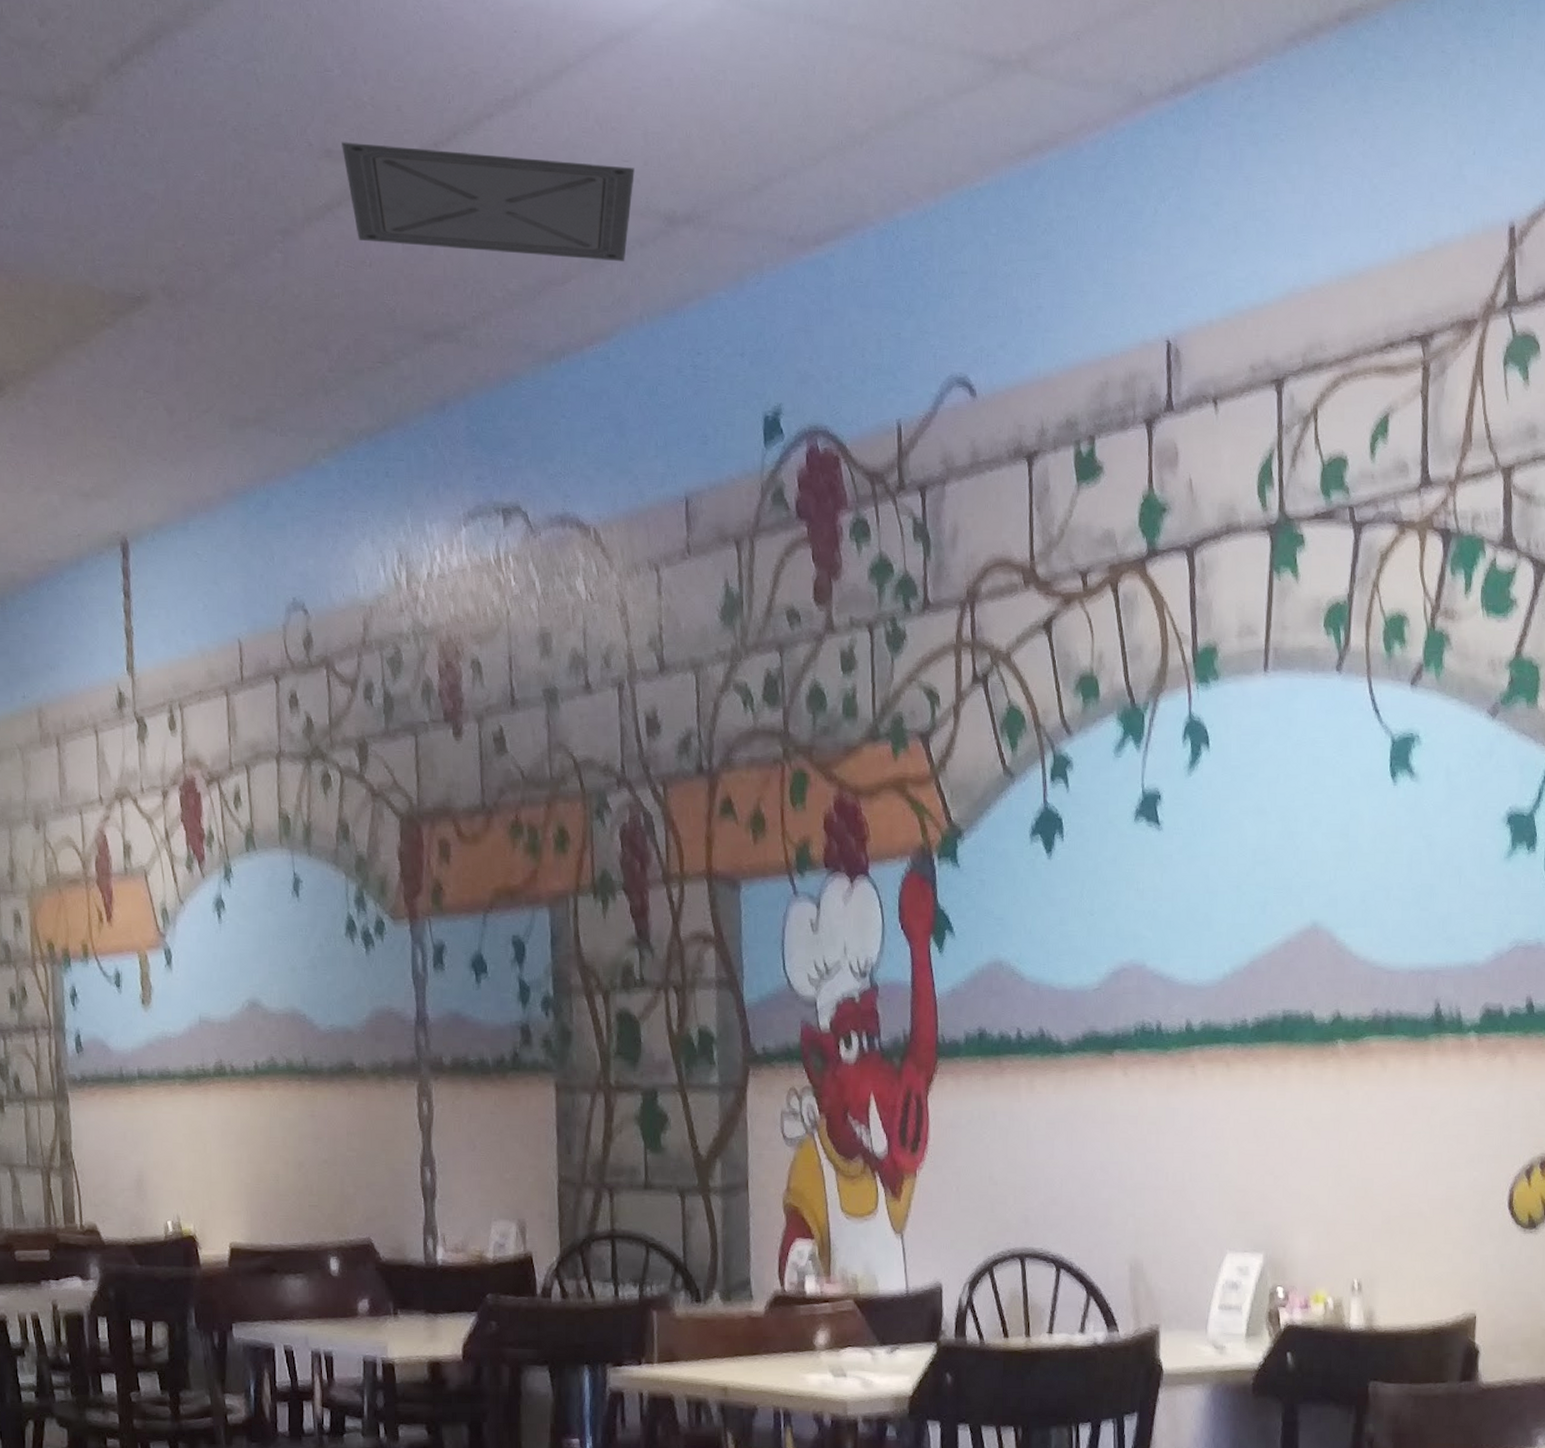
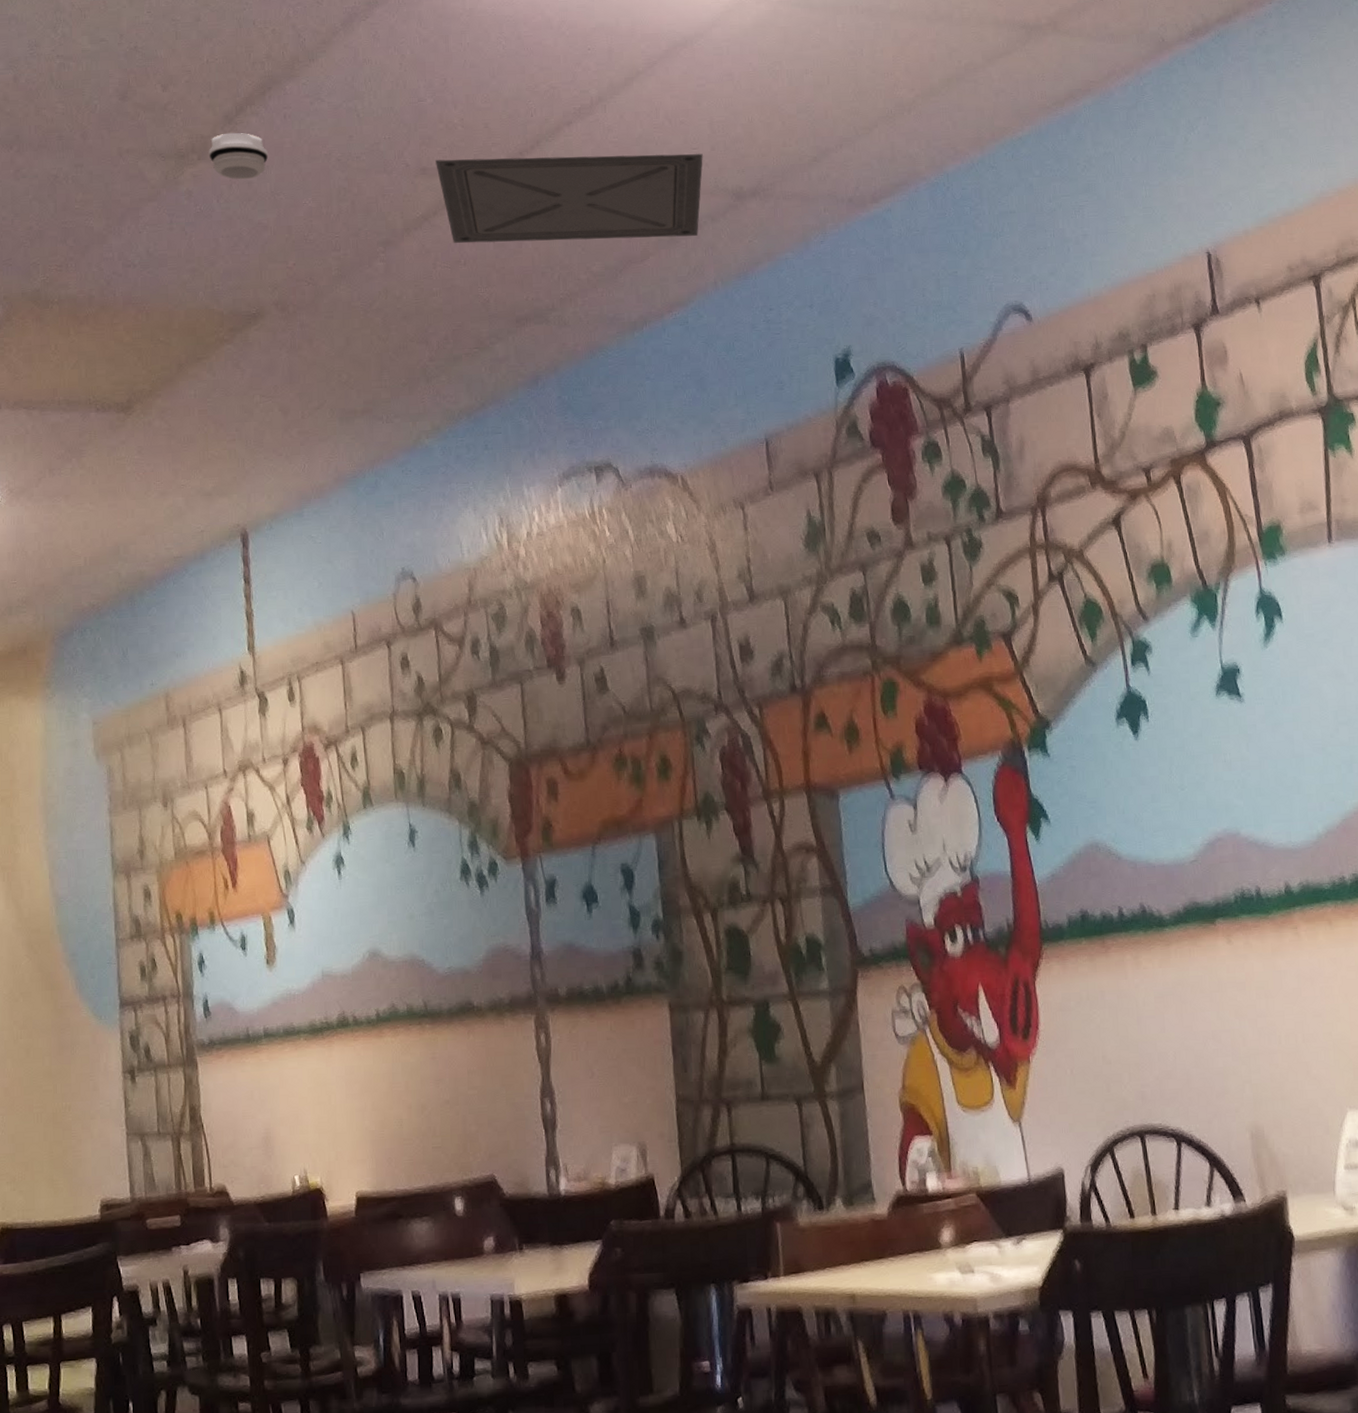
smoke detector: none [90,84,157,141] -> present [208,132,269,180]

